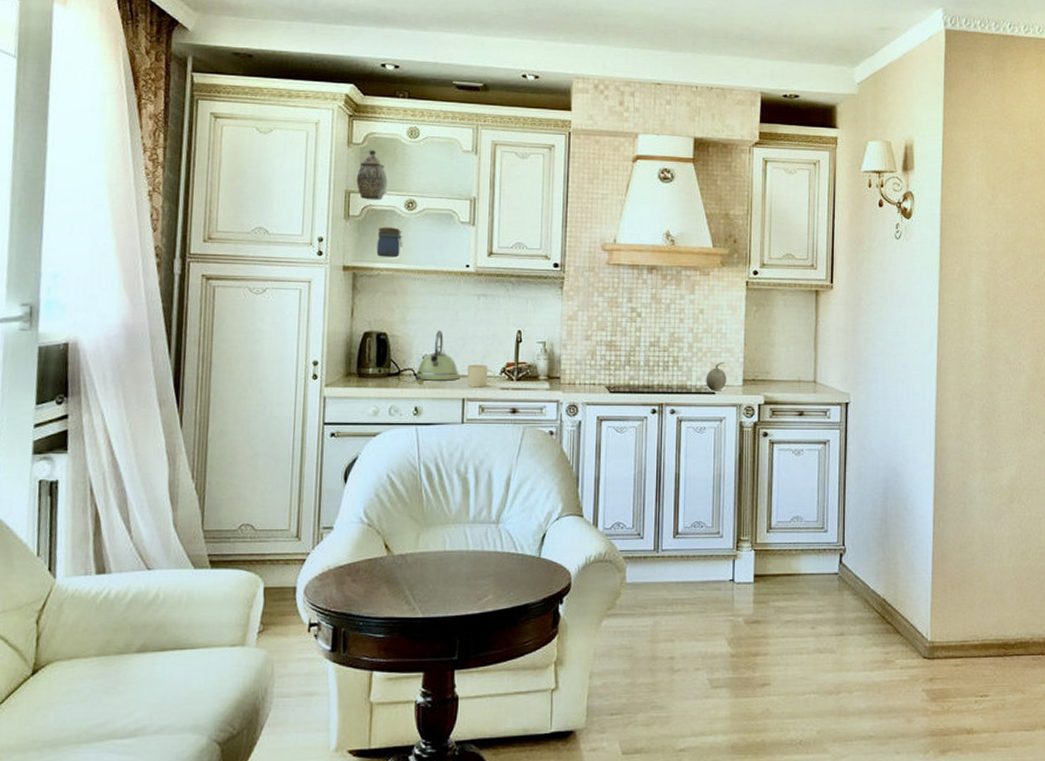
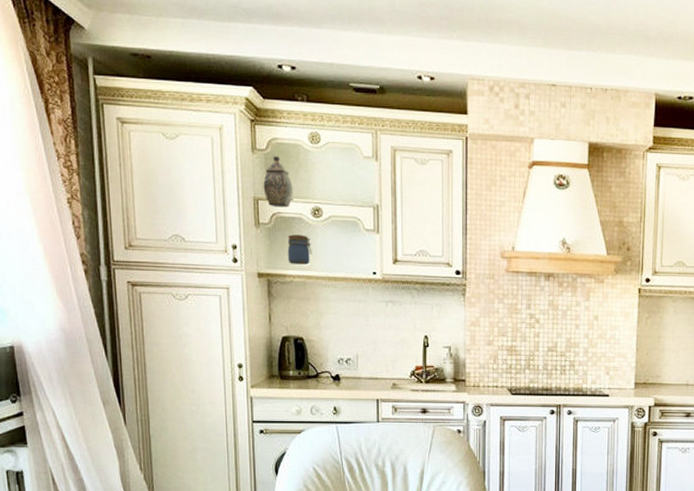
kettle: present [415,329,460,381] -> none [332,334,374,383]
mug: present [467,364,496,388] -> none [379,368,406,389]
fruit: present [706,361,727,391] -> none [600,366,620,394]

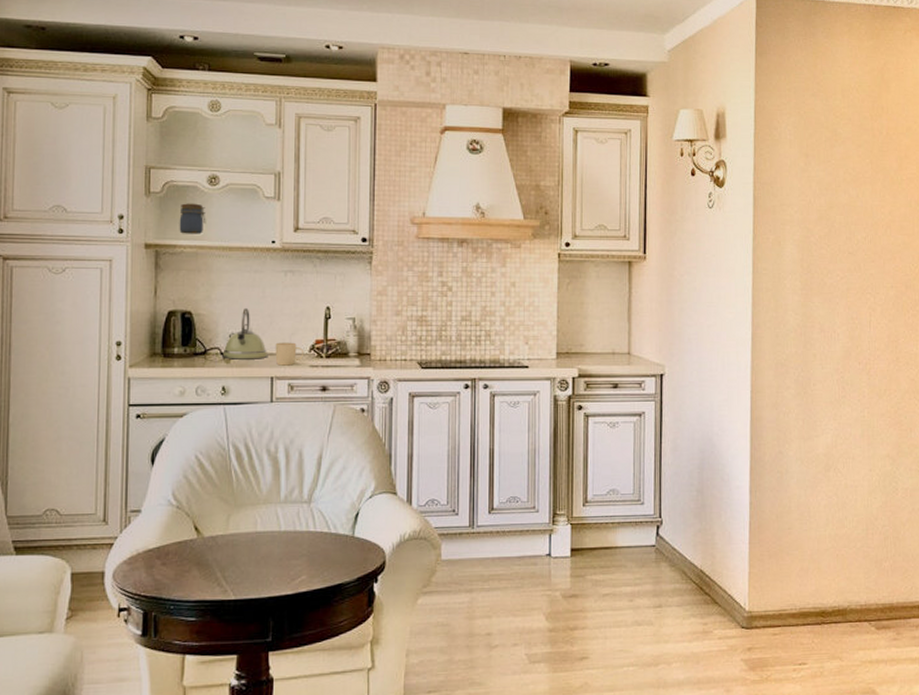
decorative jar: present [263,156,293,208] -> none [156,125,189,176]
kettle: none [332,334,374,383] -> present [222,307,268,360]
mug: none [379,368,406,389] -> present [275,342,305,366]

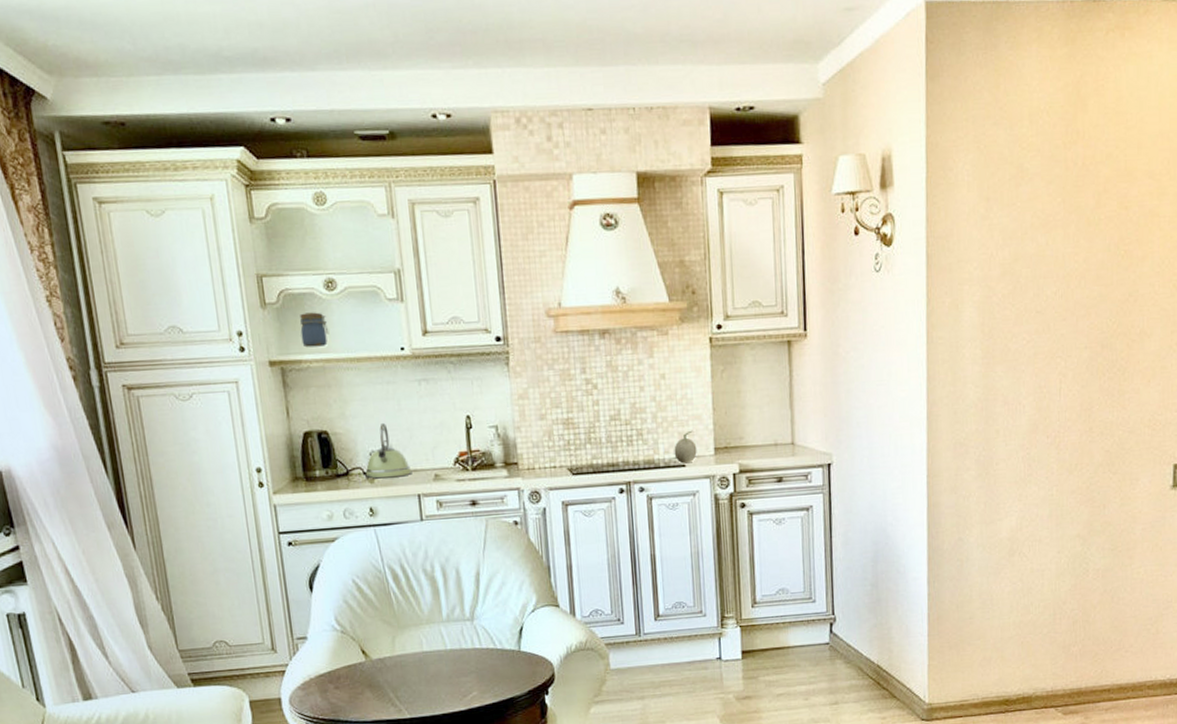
mug: present [275,342,305,366] -> none [418,456,449,482]
fruit: none [519,335,540,365] -> present [674,430,697,464]

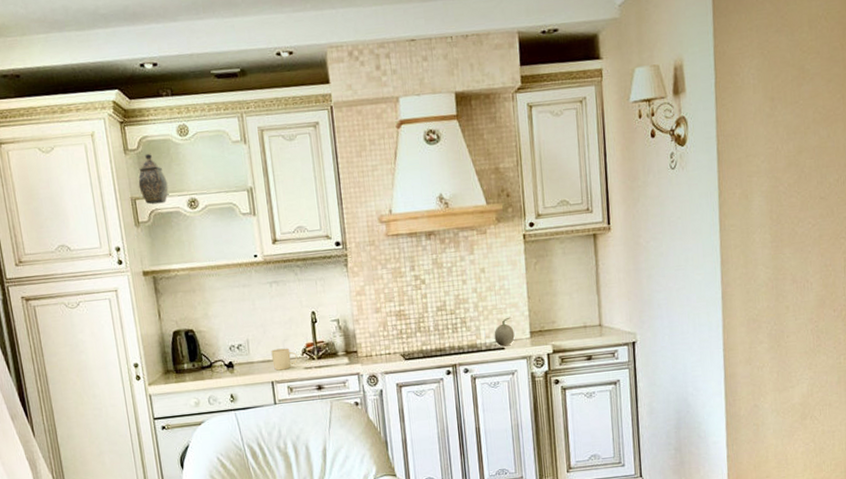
decorative jar: none [265,224,302,284] -> present [138,154,169,205]
jar: present [300,312,329,348] -> none [168,228,193,259]
kettle: present [365,422,412,479] -> none [226,320,266,370]
mug: none [418,456,449,482] -> present [271,348,298,371]

